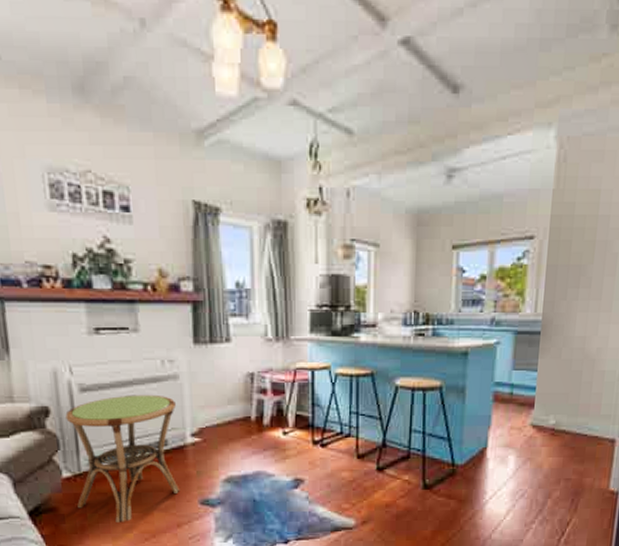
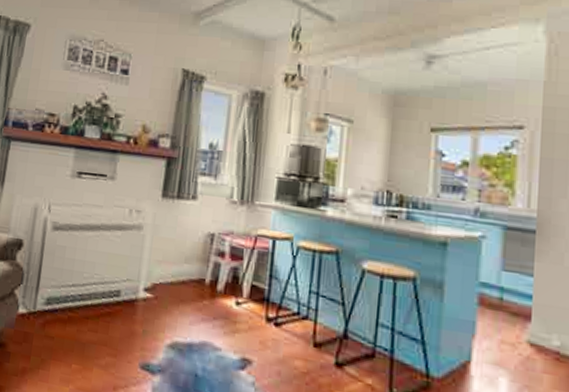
side table: present [65,394,180,522] -> none [24,238,136,373]

